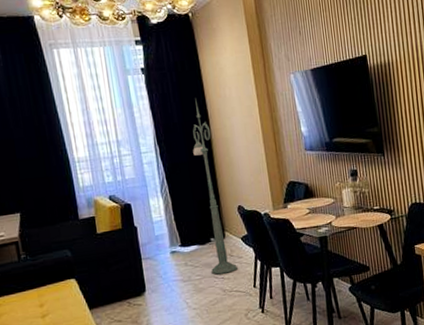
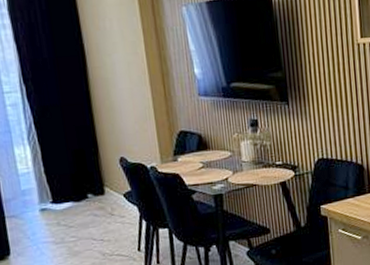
floor lamp: present [192,99,238,275] -> none [66,31,119,236]

